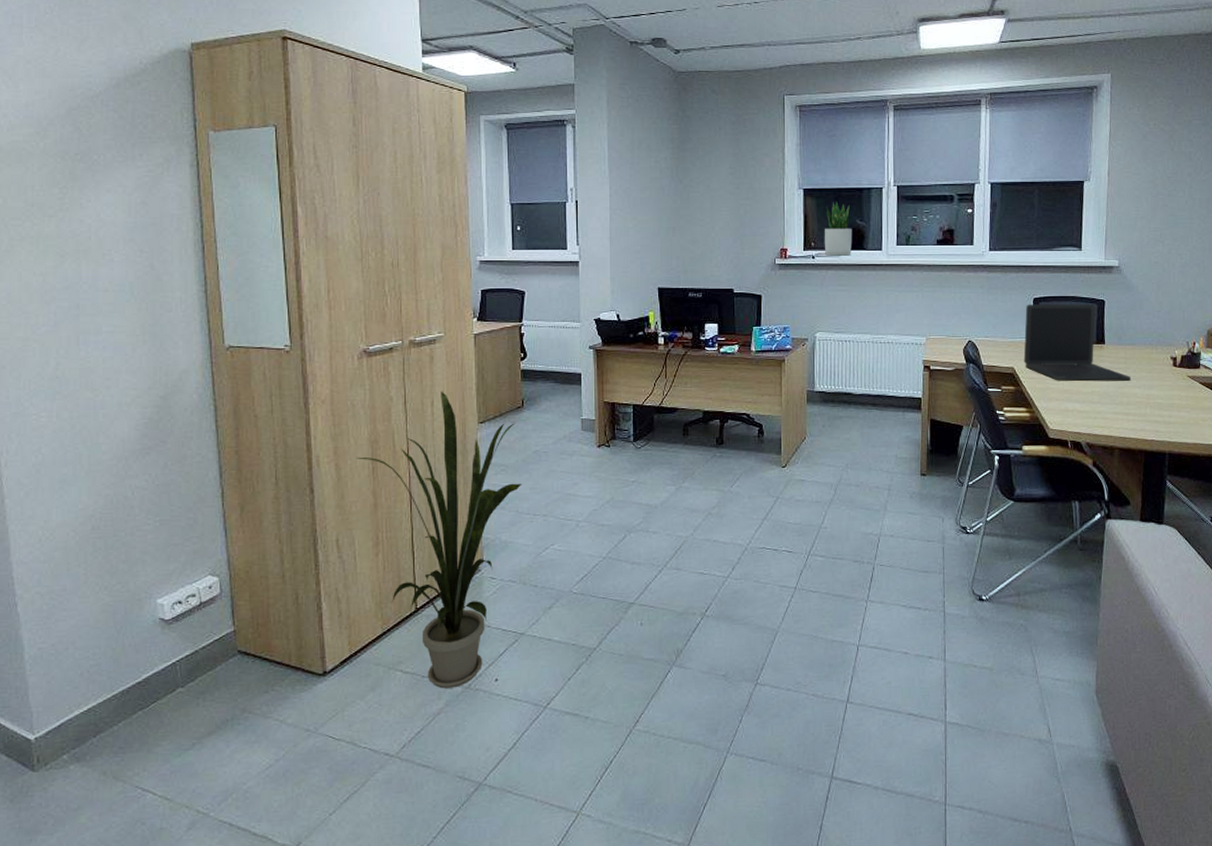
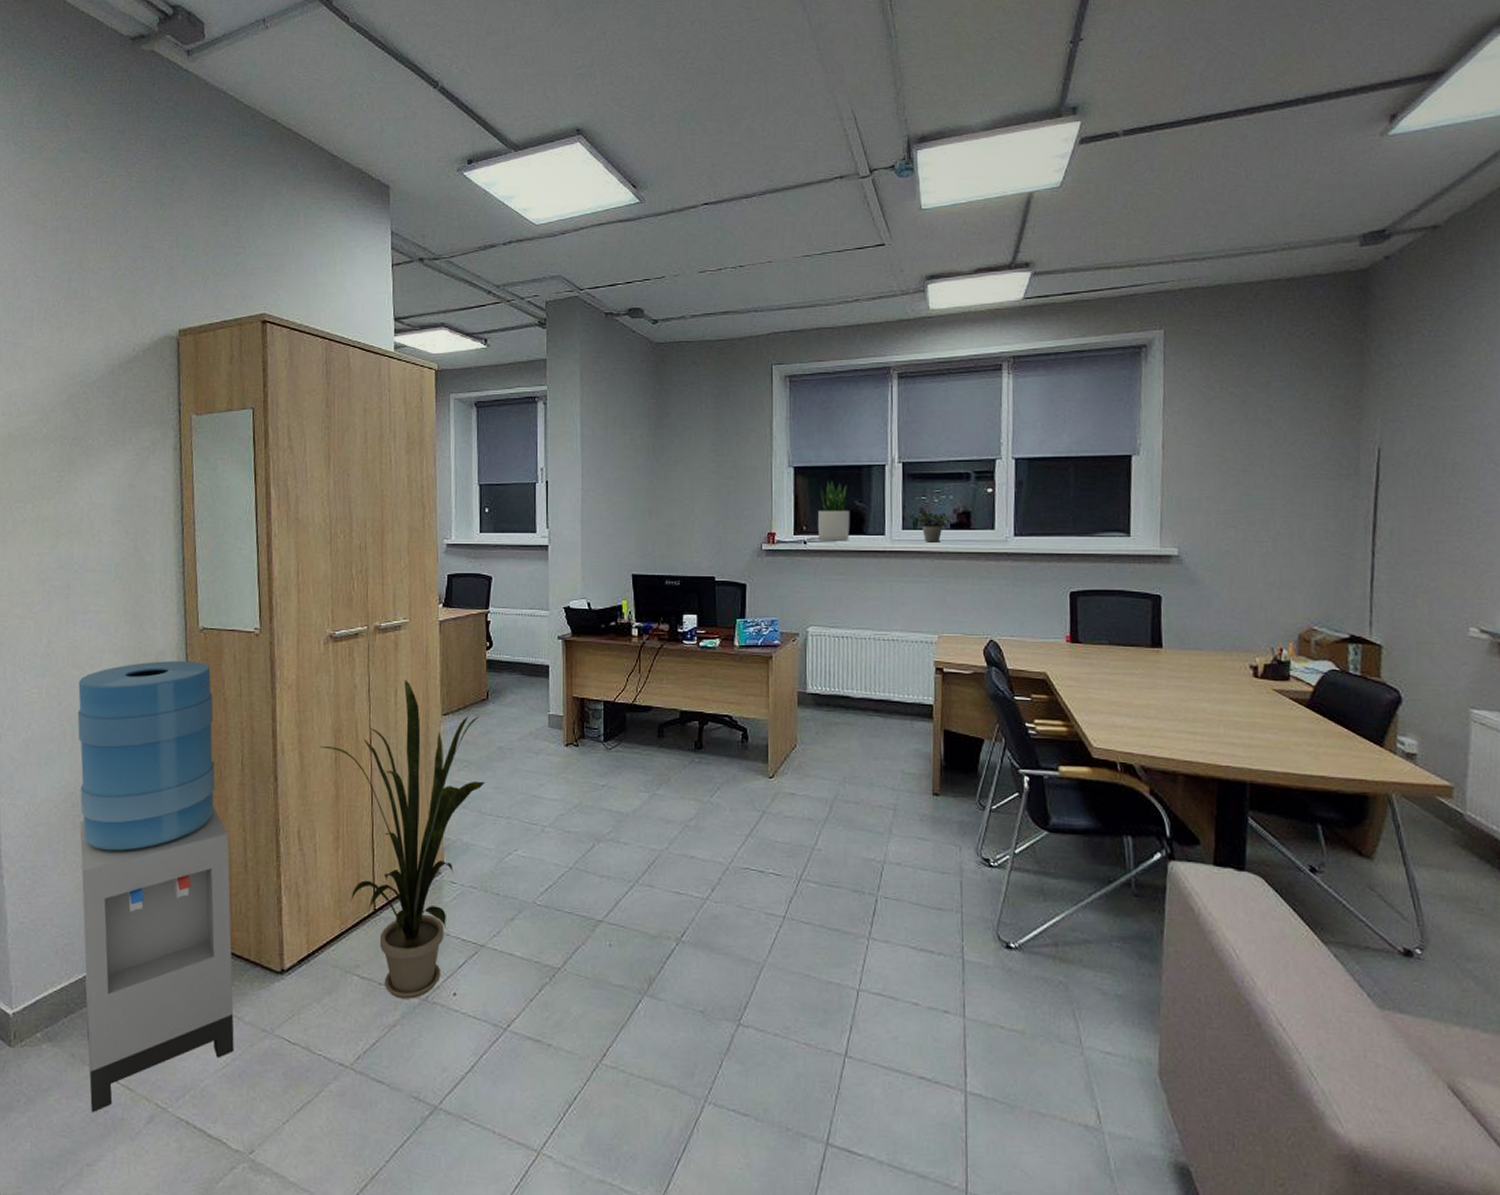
water cooler: none [93,379,277,825] -> present [77,661,234,1112]
potted plant: none [908,229,938,257] -> present [916,511,951,542]
laptop: present [1023,304,1131,382] -> none [1058,598,1197,693]

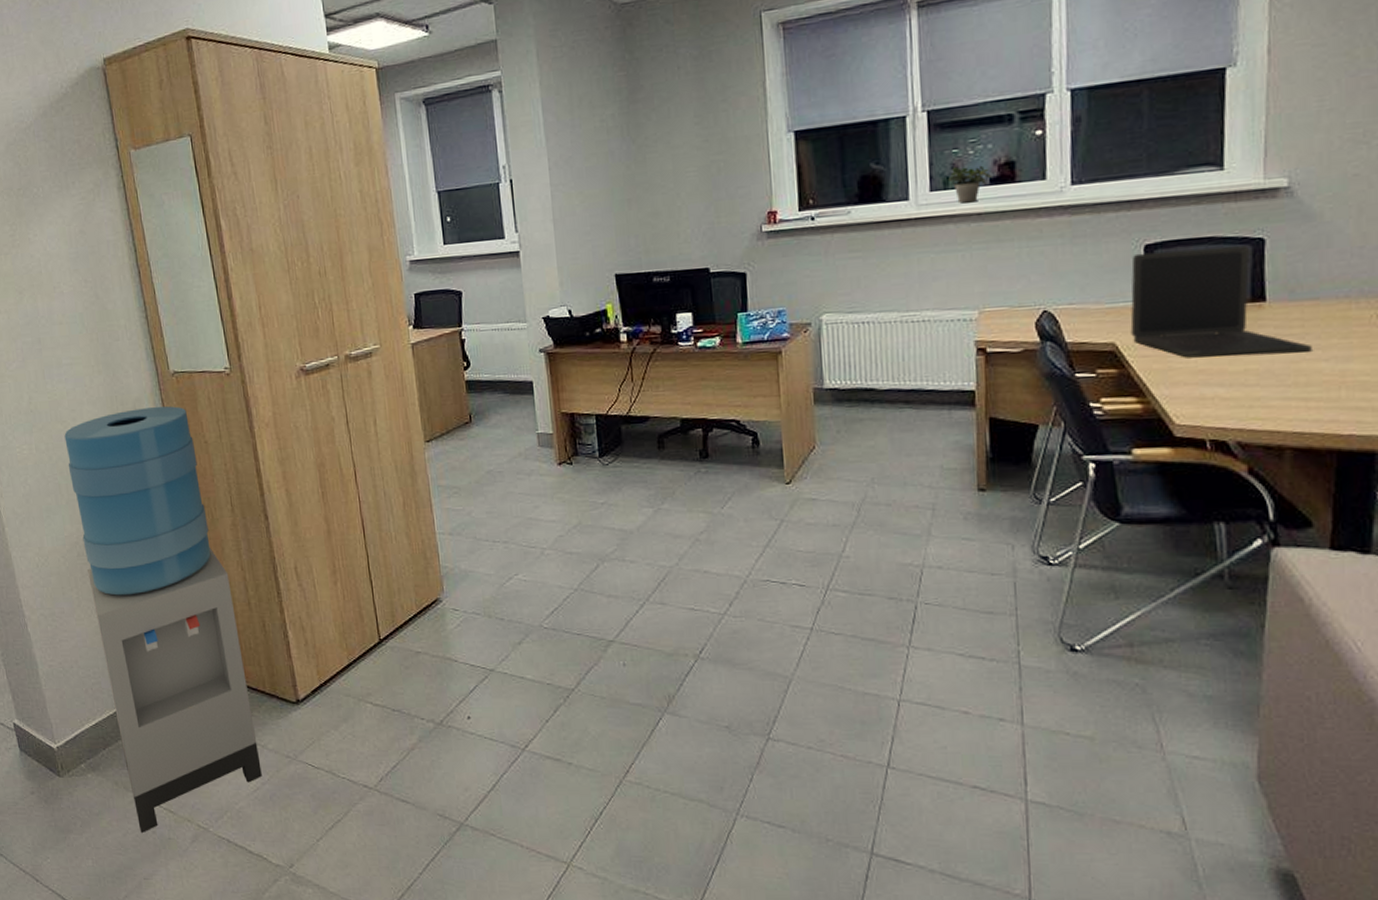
house plant: present [319,679,486,999] -> none [305,408,478,724]
planter: present [817,481,851,541] -> none [826,143,866,215]
laptop: none [1058,598,1197,693] -> present [1130,245,1312,358]

